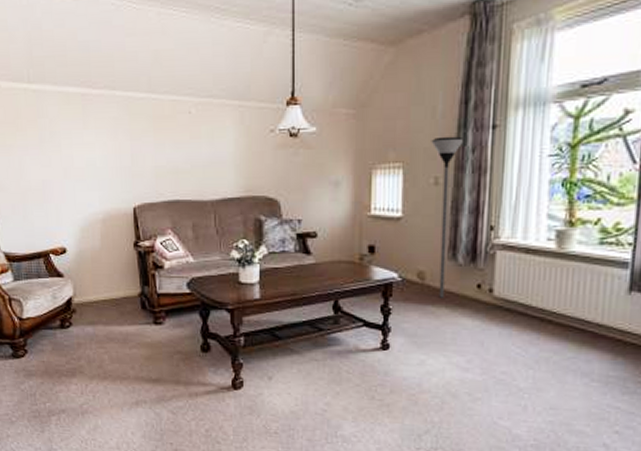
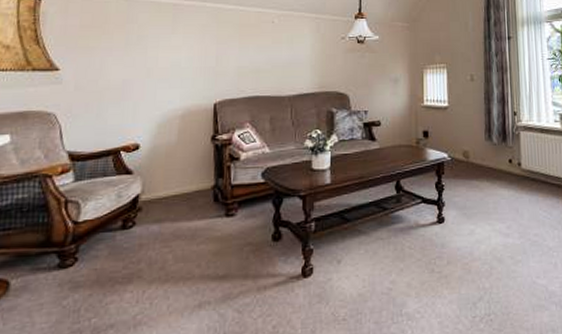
floor lamp: present [431,136,464,298] -> none [466,44,489,173]

